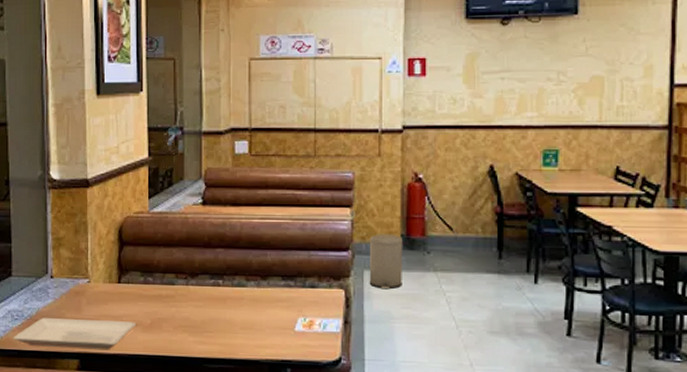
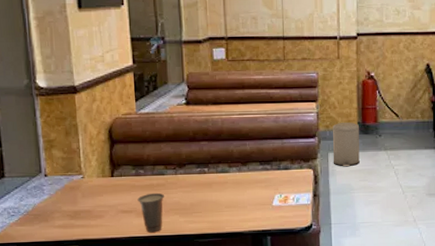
tray: present [13,317,137,351] -> none [11,209,131,238]
cup: none [144,305,174,352] -> present [137,192,165,233]

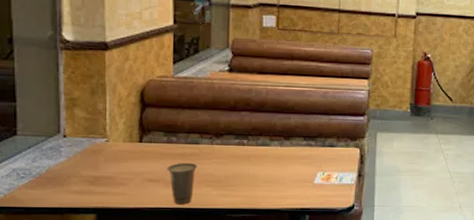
pedal bin: present [333,122,360,166] -> none [381,102,412,148]

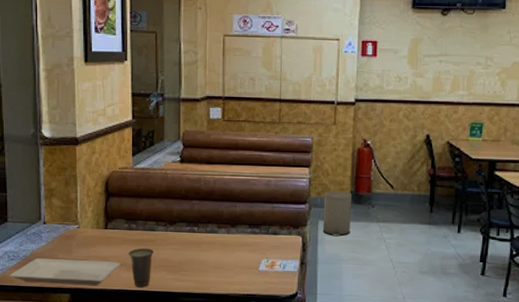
tray: none [19,175,159,205] -> present [10,257,121,286]
pedal bin: none [381,102,412,148] -> present [322,190,352,236]

